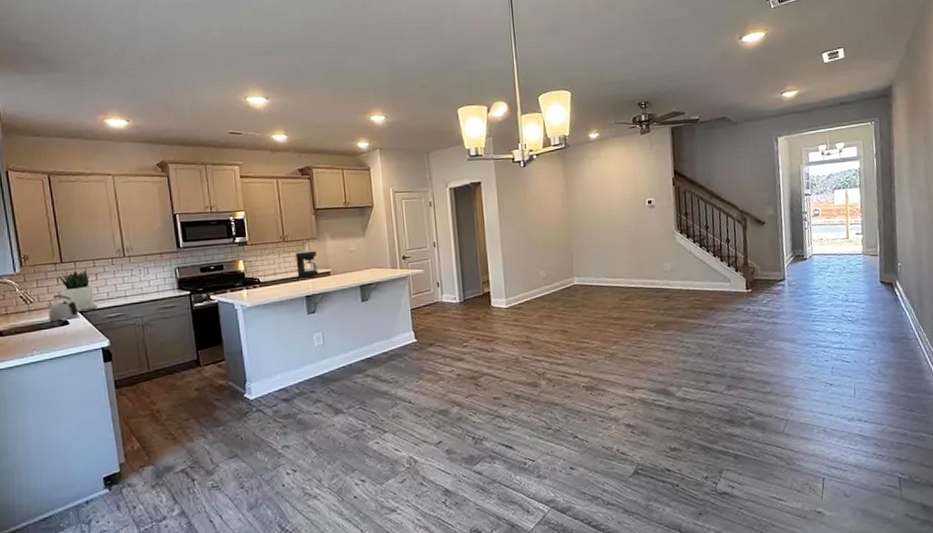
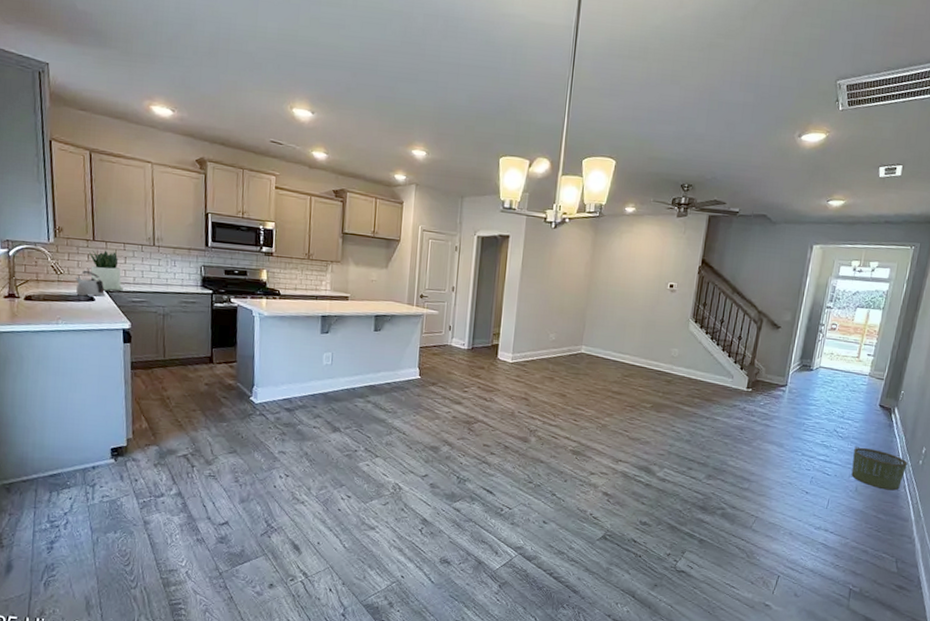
coffee maker: present [295,251,319,278] -> none [316,272,338,299]
basket: none [866,326,923,367] -> present [851,445,908,491]

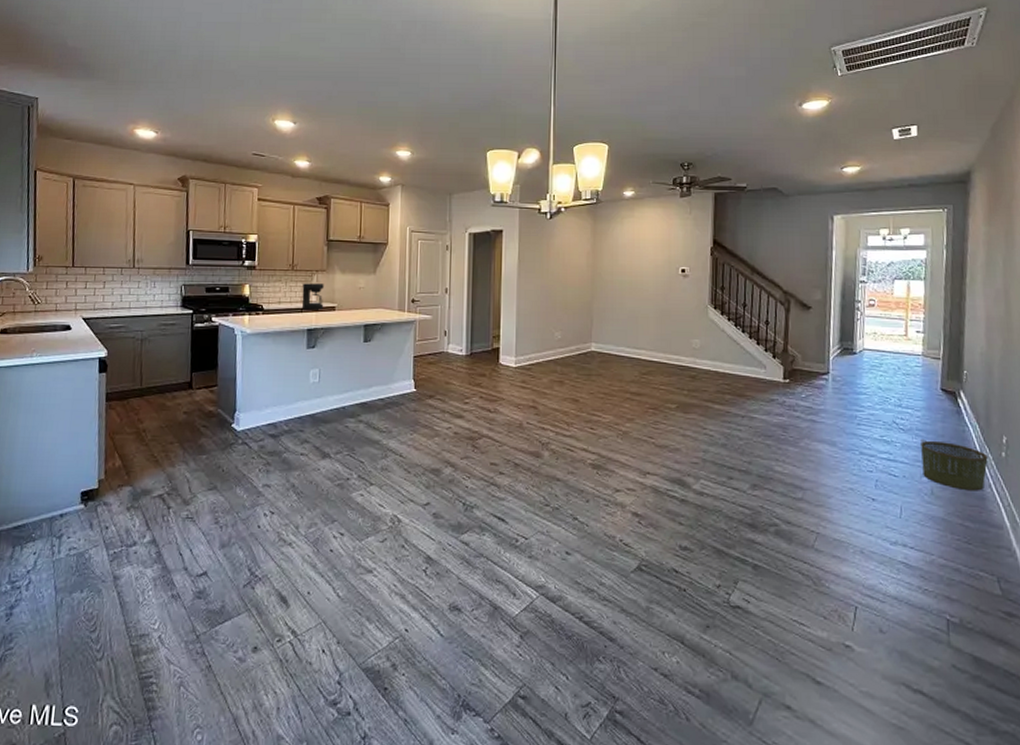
kettle: present [75,270,105,296] -> none [52,298,82,326]
planter: present [88,250,125,292] -> none [67,276,102,318]
coffee maker: none [316,272,338,299] -> present [301,283,324,310]

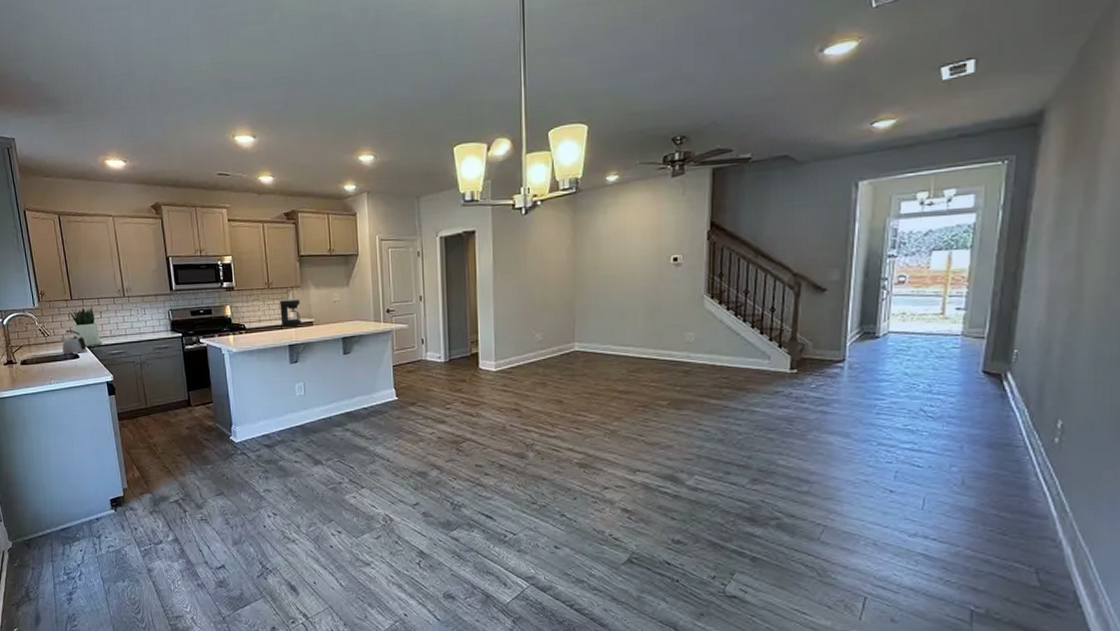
kettle: none [52,298,82,326] -> present [60,329,87,355]
planter: none [67,276,102,318] -> present [68,307,103,347]
basket: present [921,438,988,491] -> none [953,426,1036,480]

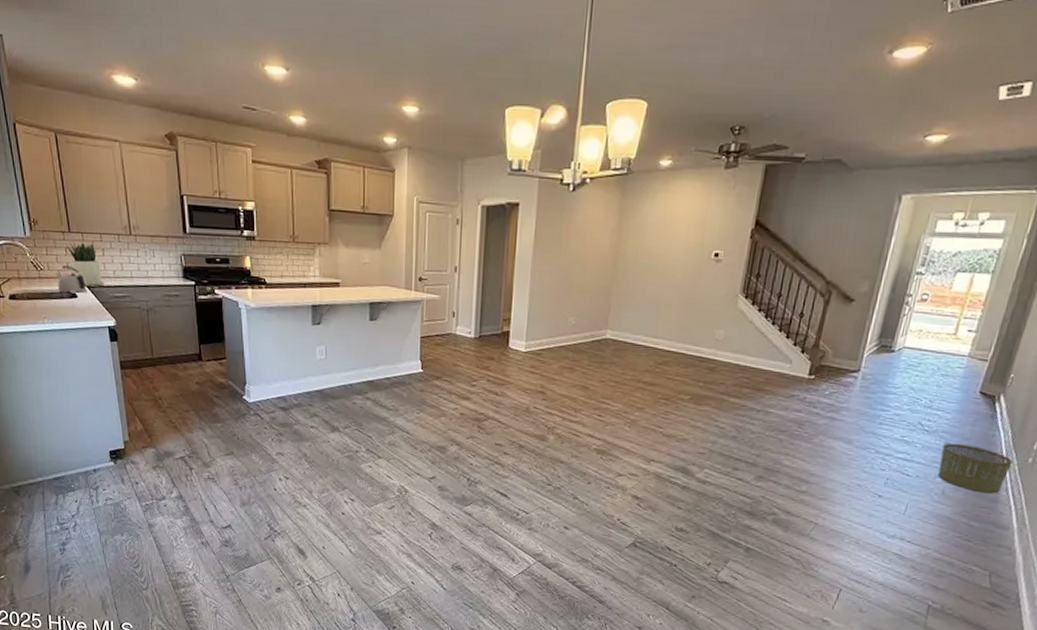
coffee maker: present [280,300,302,327] -> none [305,256,328,286]
basket: none [953,426,1036,480] -> present [938,441,1013,494]

